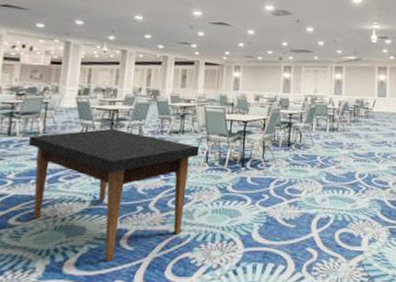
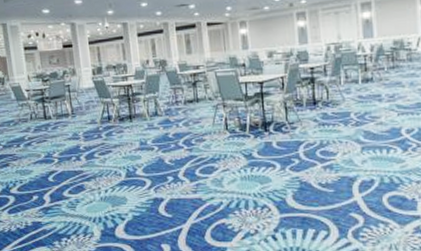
dining table: present [29,128,200,262] -> none [62,104,218,228]

